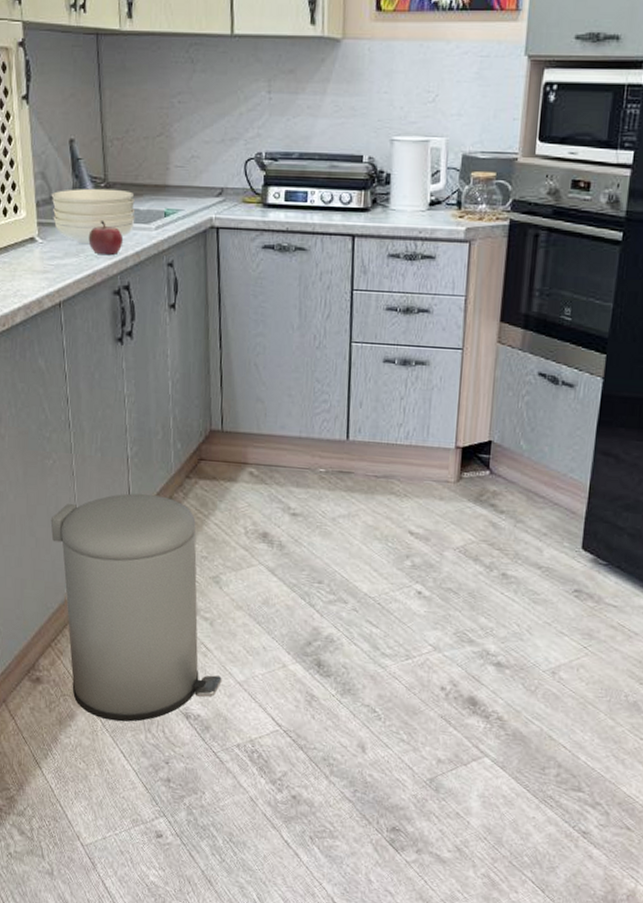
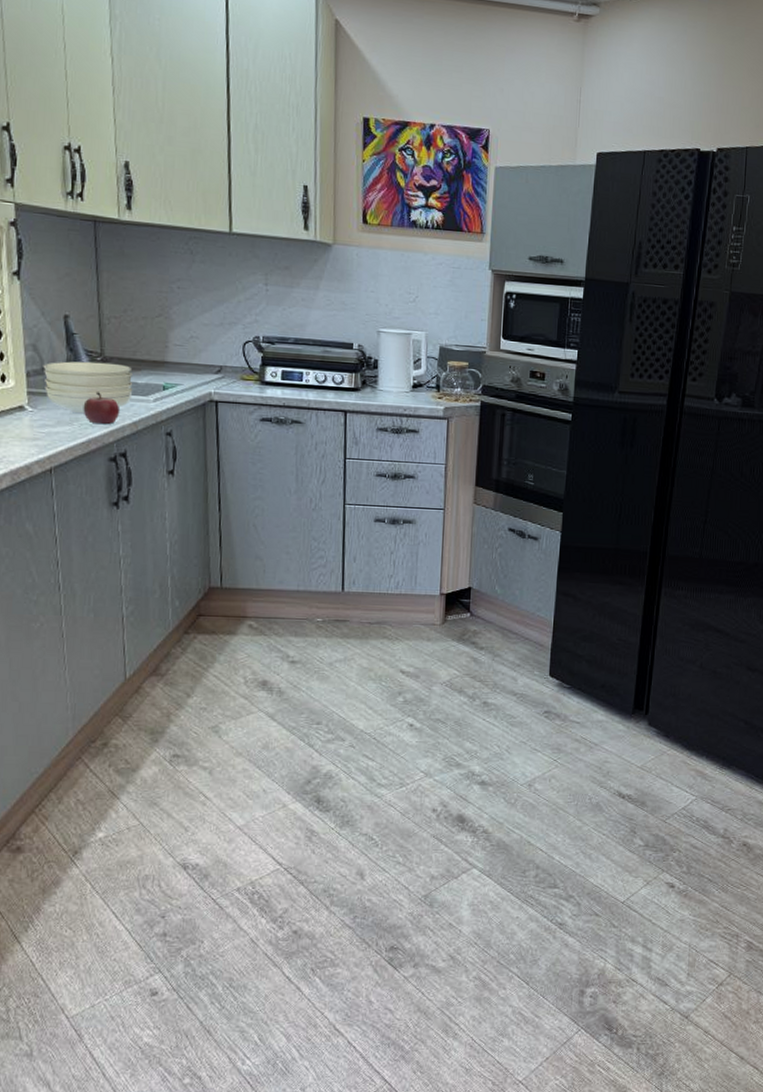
pedal bin: present [50,493,222,722] -> none [36,651,221,882]

